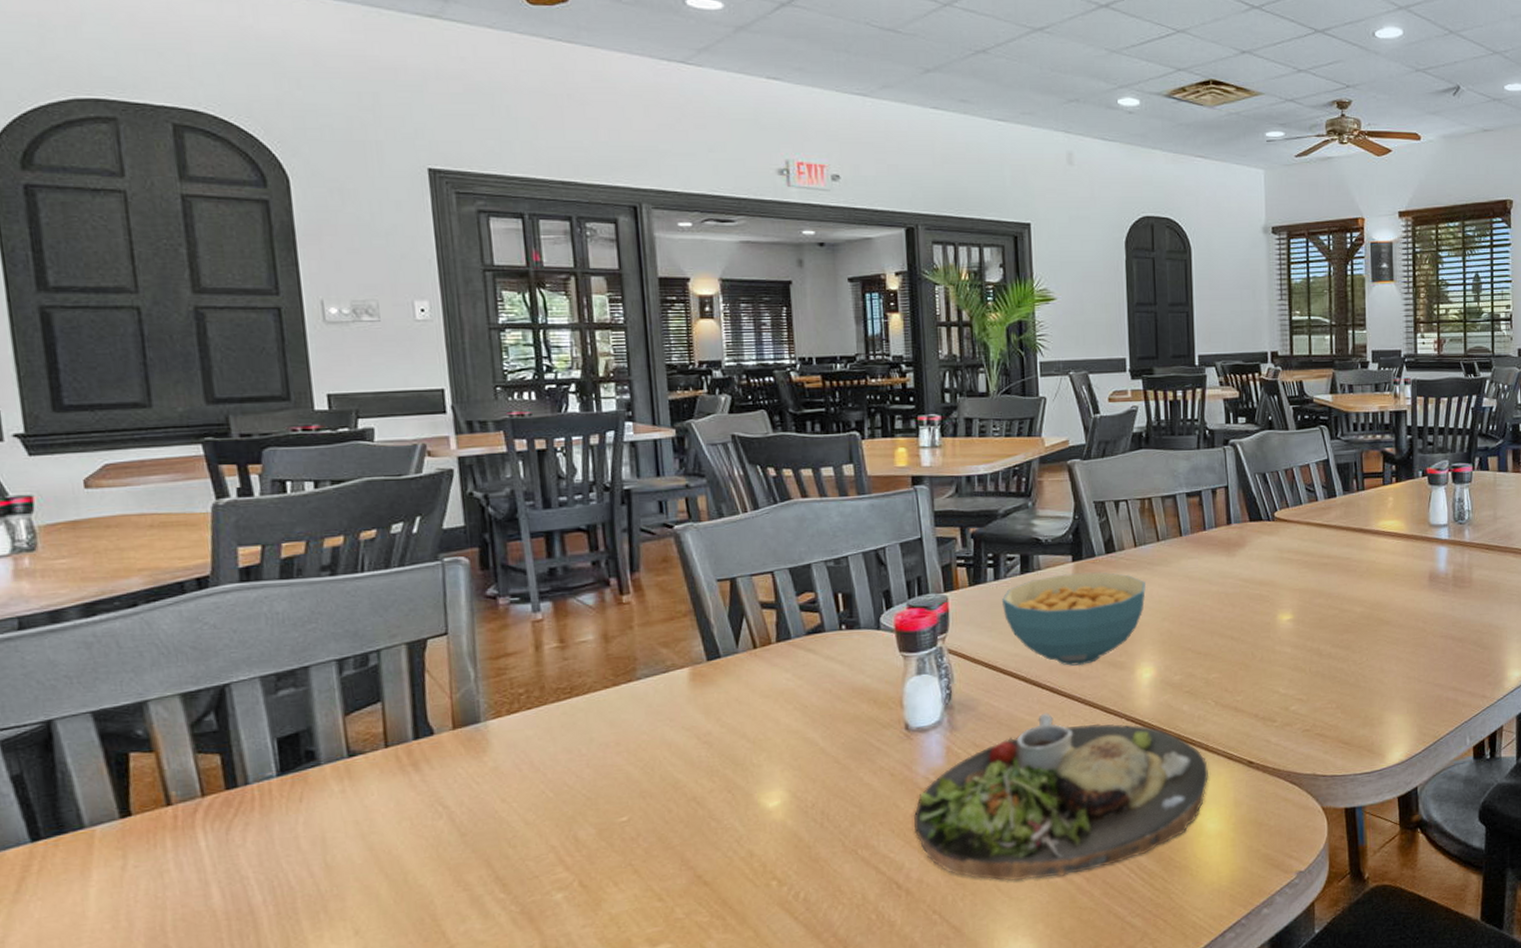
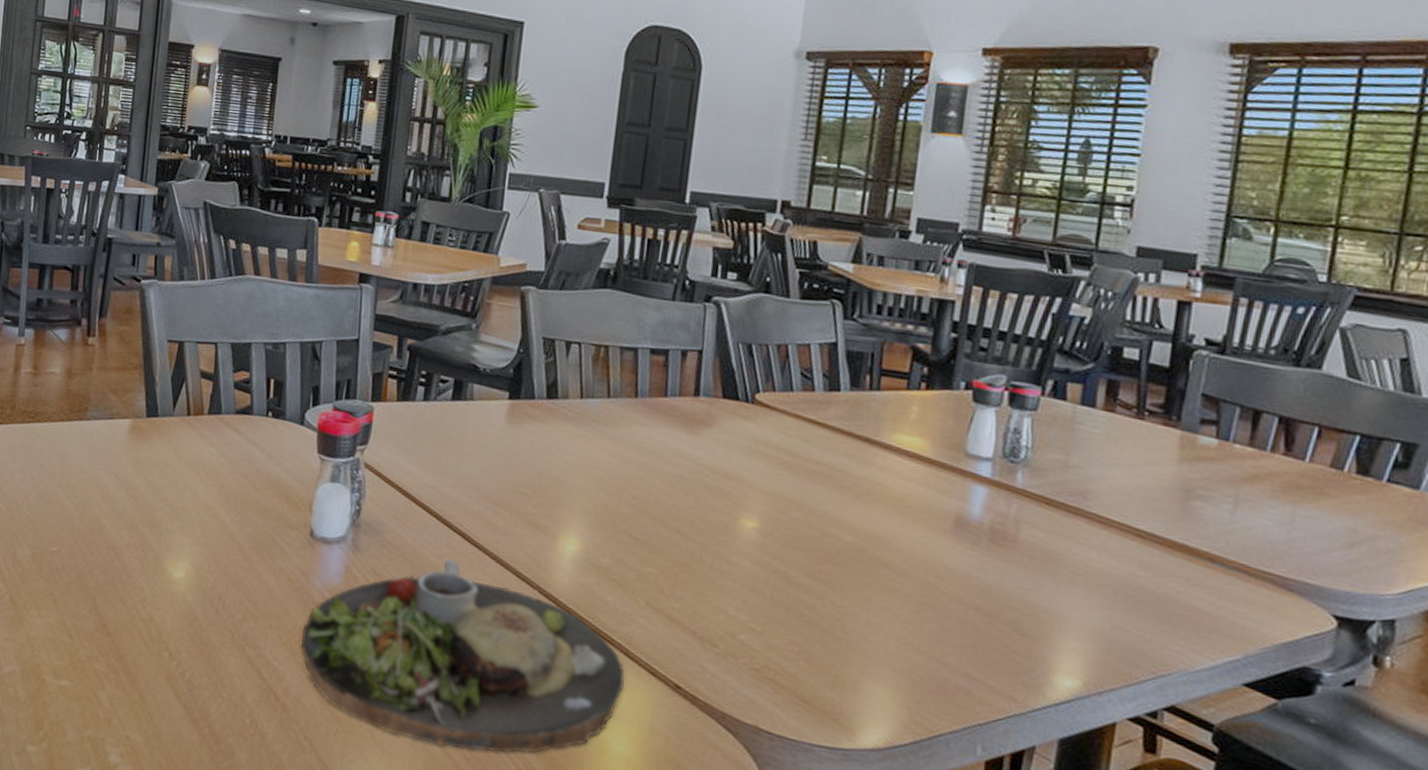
cereal bowl: present [1002,572,1147,666] -> none [427,409,587,518]

